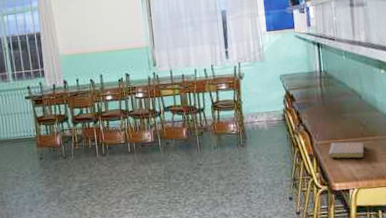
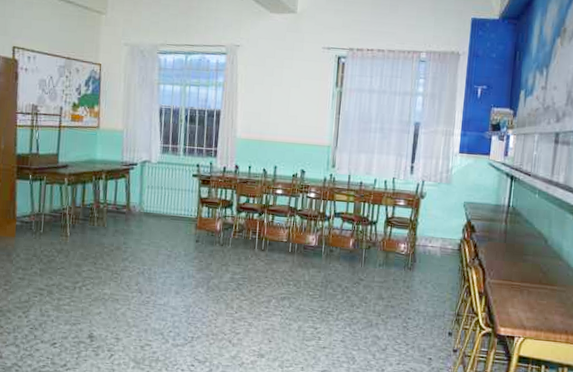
notebook: present [329,142,365,159] -> none [500,284,541,306]

